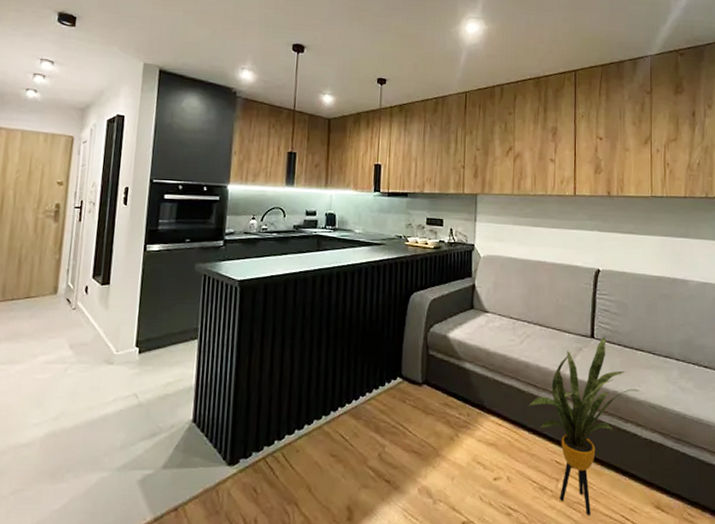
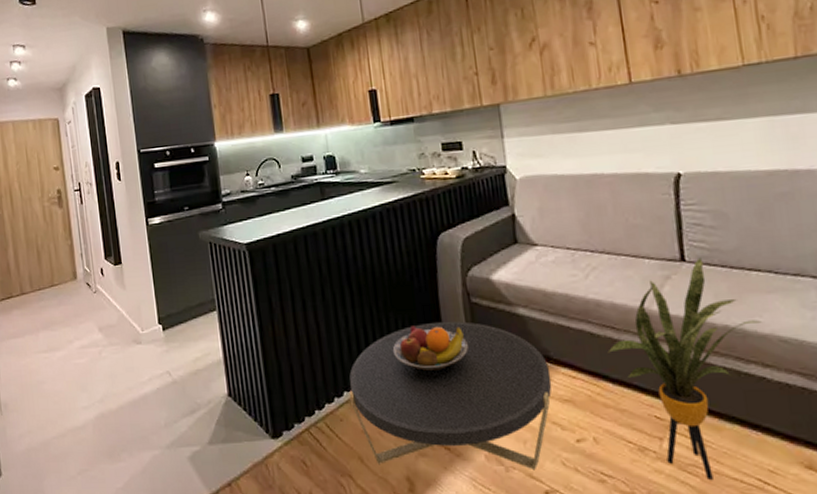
coffee table: none [308,368,483,504] -> present [348,321,552,471]
fruit bowl: none [355,370,420,411] -> present [392,326,468,370]

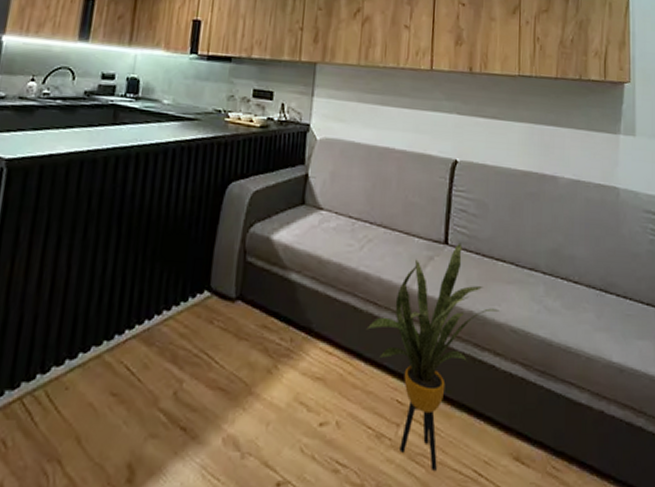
coffee table: present [348,321,552,471] -> none [83,279,309,458]
fruit bowl: present [392,326,468,370] -> none [148,281,233,334]

